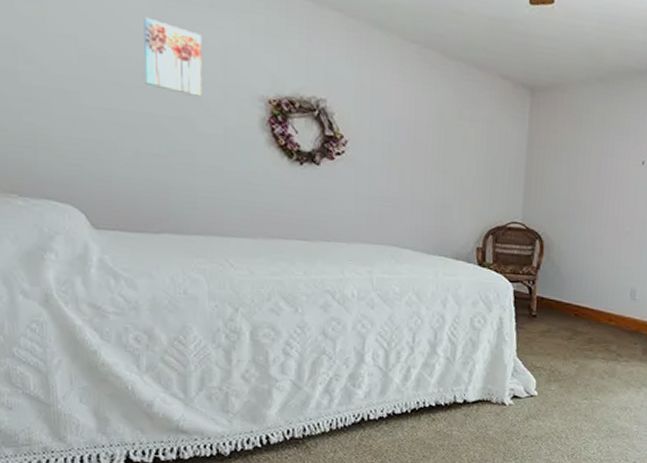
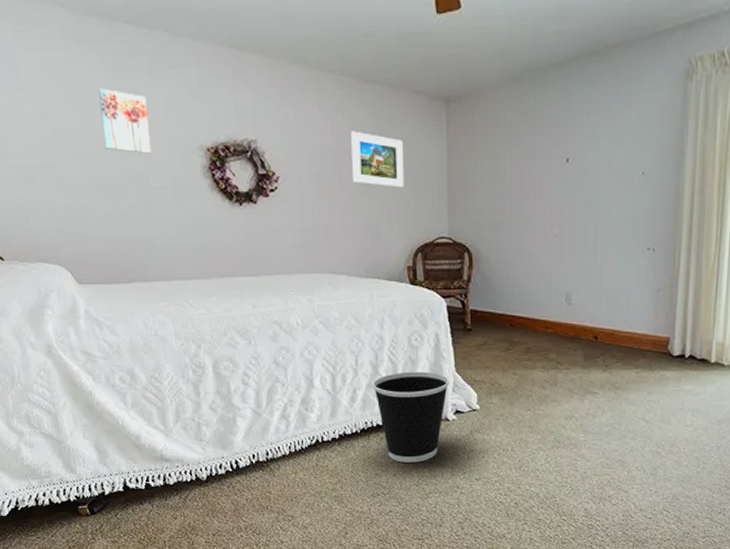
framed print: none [427,104,484,169] -> present [351,130,404,188]
wastebasket: none [428,353,510,446] -> present [372,371,450,463]

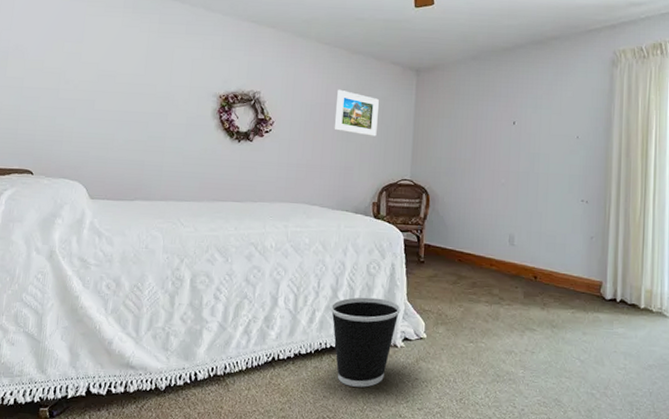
wall art: present [98,88,152,154] -> none [138,45,179,97]

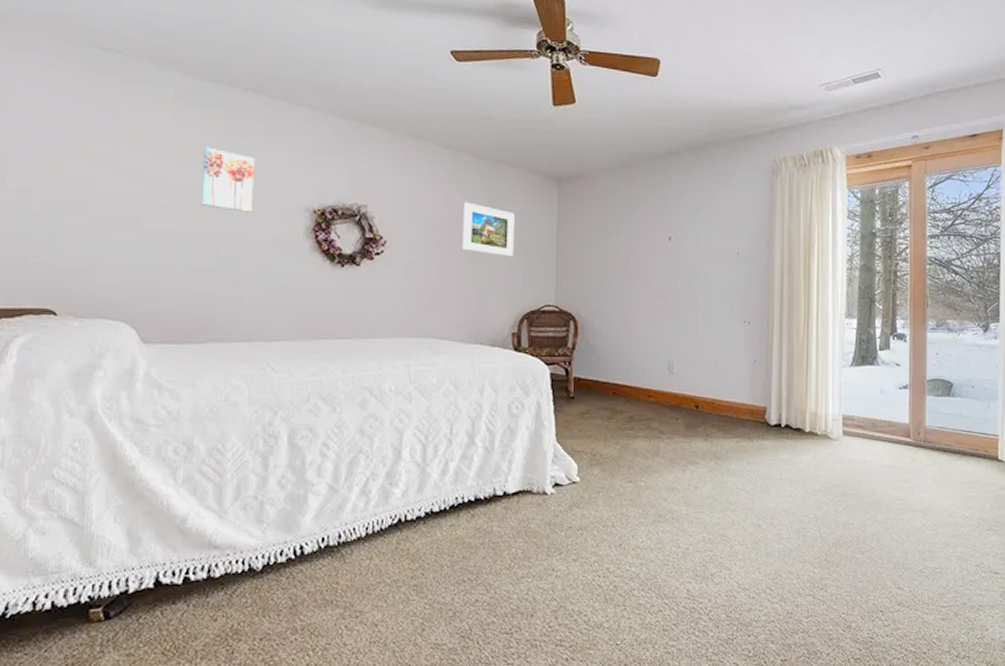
wall art: none [138,45,179,97] -> present [201,147,255,212]
wastebasket: present [330,297,401,387] -> none [467,441,549,543]

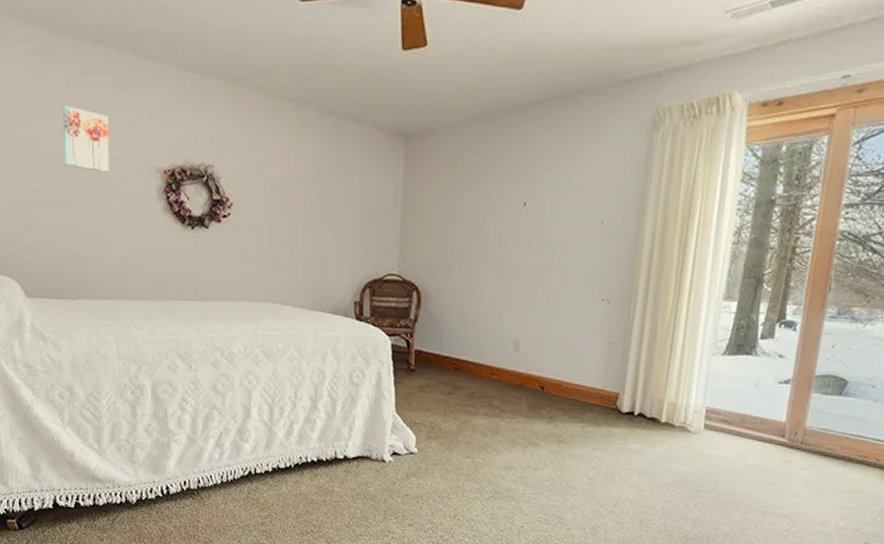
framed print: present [461,201,515,257] -> none [305,161,359,222]

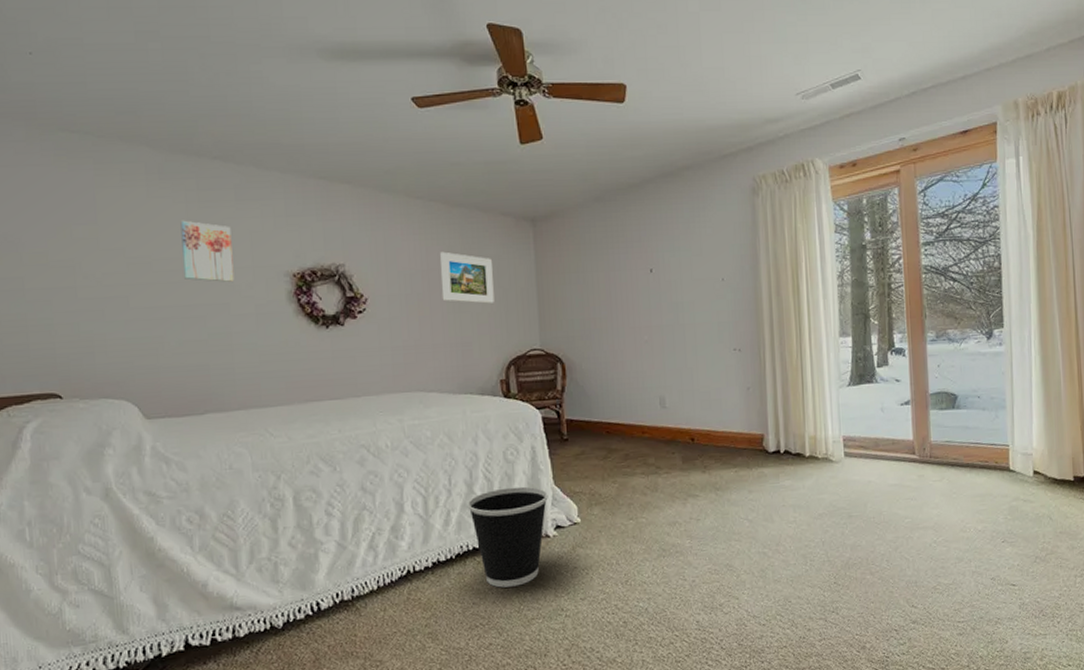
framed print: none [305,161,359,222] -> present [440,251,494,304]
wastebasket: none [310,408,389,503] -> present [467,486,548,588]

